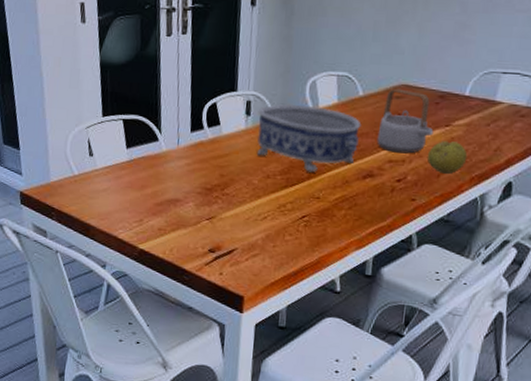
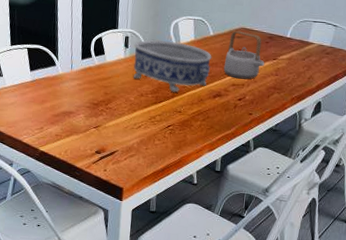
fruit: present [426,141,468,175] -> none [260,70,289,96]

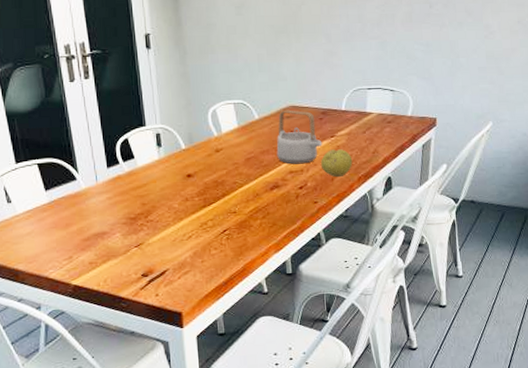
decorative bowl: present [133,40,212,93] -> none [168,132,262,191]
fruit: none [260,70,289,96] -> present [320,149,353,178]

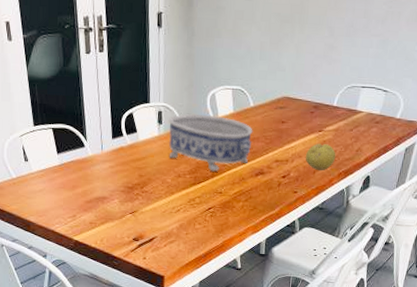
decorative bowl: none [168,132,262,191] -> present [168,114,253,172]
teapot: present [276,110,322,165] -> none [266,100,310,155]

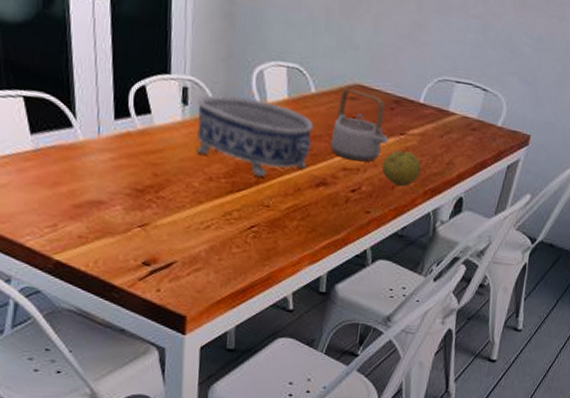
teapot: none [266,100,310,155] -> present [330,88,389,162]

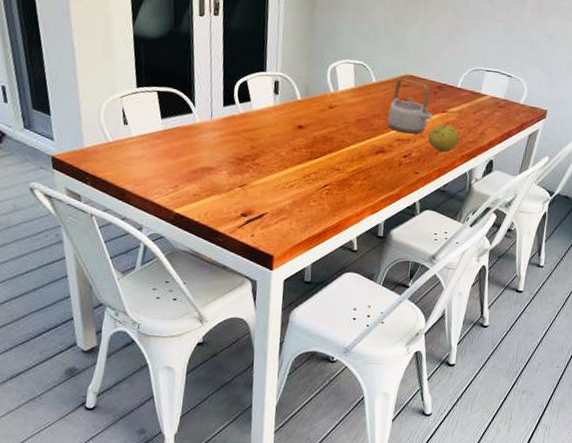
decorative bowl: present [196,94,314,177] -> none [284,85,375,147]

